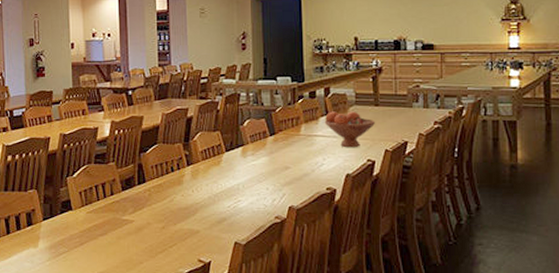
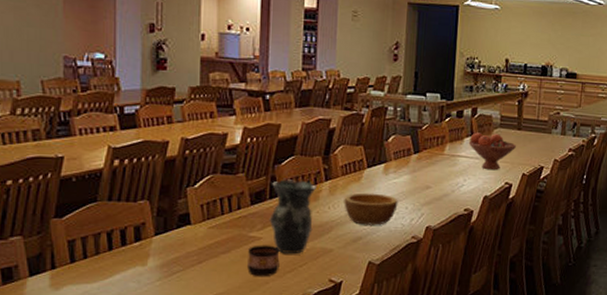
cup: none [123,227,151,258] -> present [247,245,280,277]
vase: none [139,166,181,236] -> present [269,179,318,254]
bowl: none [206,175,259,207] -> present [344,192,398,225]

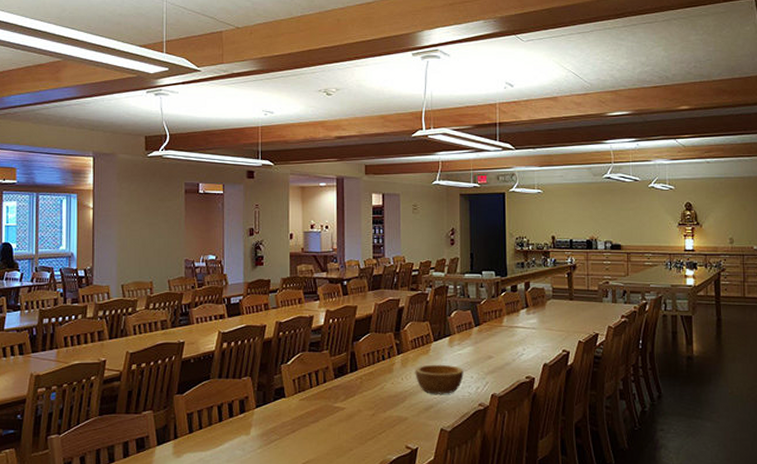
cup: present [247,245,280,277] -> none [334,414,361,445]
vase: present [269,179,318,254] -> none [351,354,391,423]
fruit bowl: present [468,132,517,171] -> none [524,304,571,339]

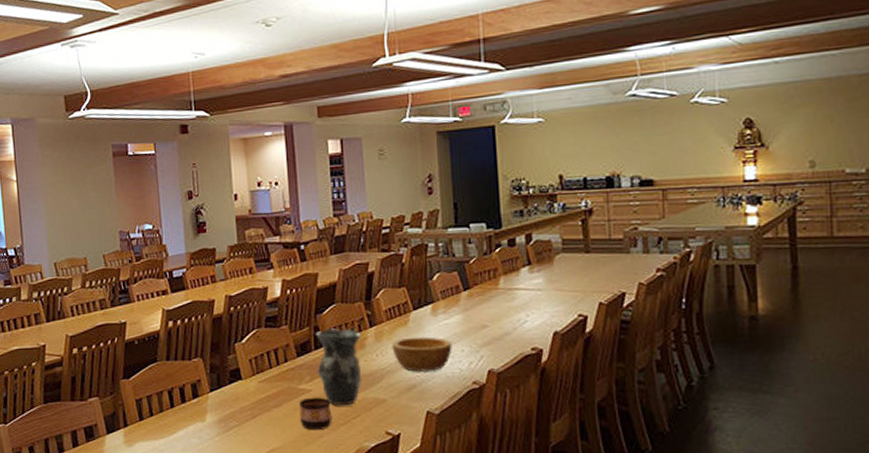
cup: none [334,414,361,445] -> present [299,397,332,431]
vase: none [351,354,391,423] -> present [316,328,363,406]

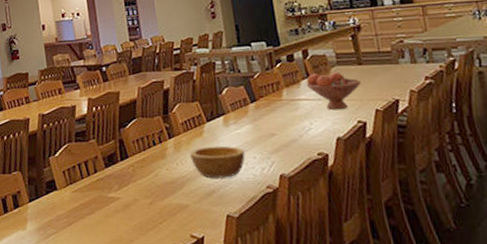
cup: present [299,397,332,431] -> none [110,204,141,236]
vase: present [316,328,363,406] -> none [121,141,166,212]
fruit bowl: none [526,259,587,302] -> present [306,72,362,110]

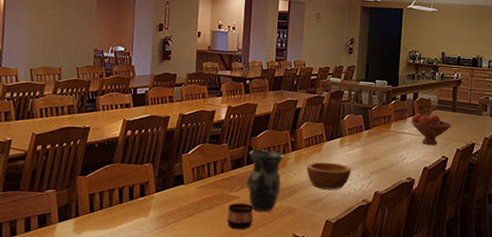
cup: none [110,204,141,236] -> present [227,203,253,230]
vase: none [121,141,166,212] -> present [246,149,285,212]

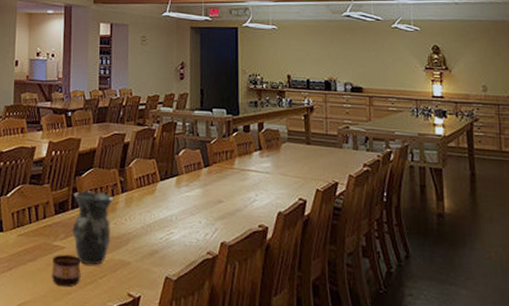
bowl: present [306,161,352,190] -> none [139,205,192,239]
fruit bowl: present [410,113,452,146] -> none [257,147,308,186]

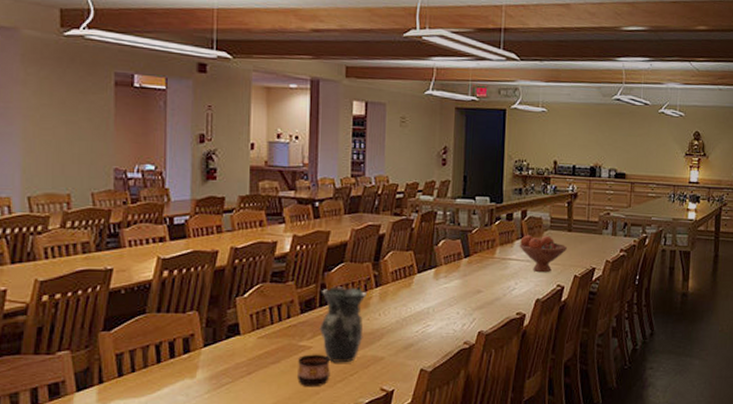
fruit bowl: none [257,147,308,186] -> present [519,235,568,273]

